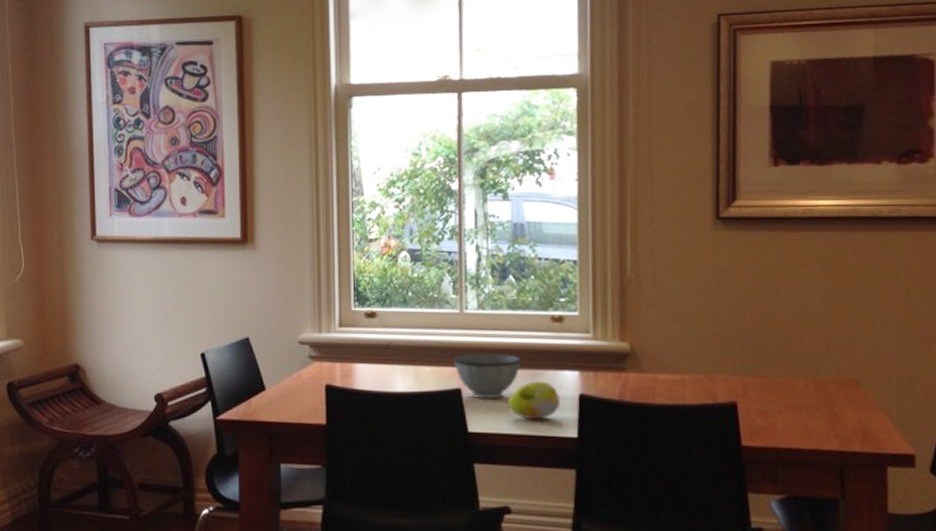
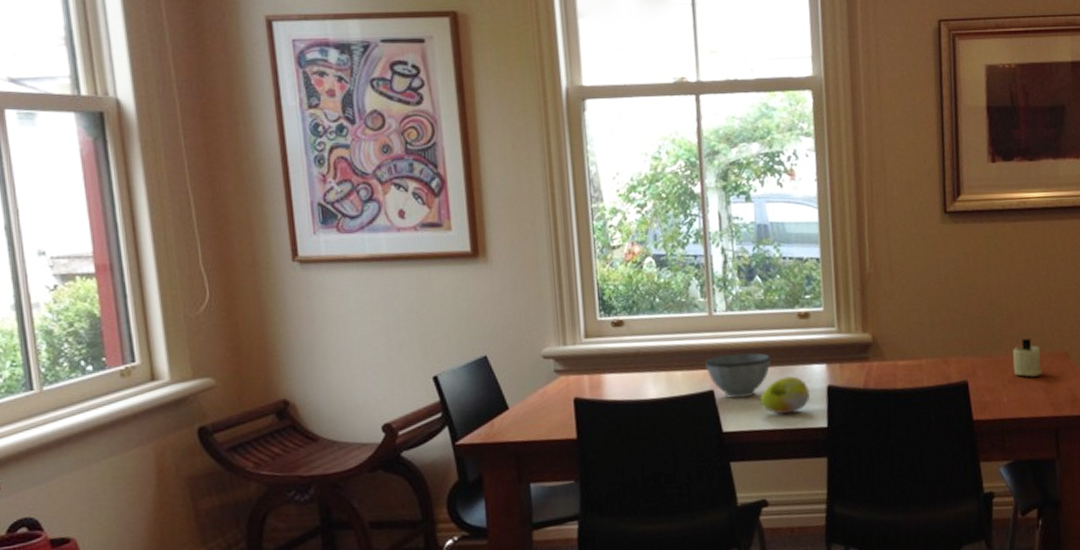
candle: none [791,360,827,404] -> present [1013,338,1043,377]

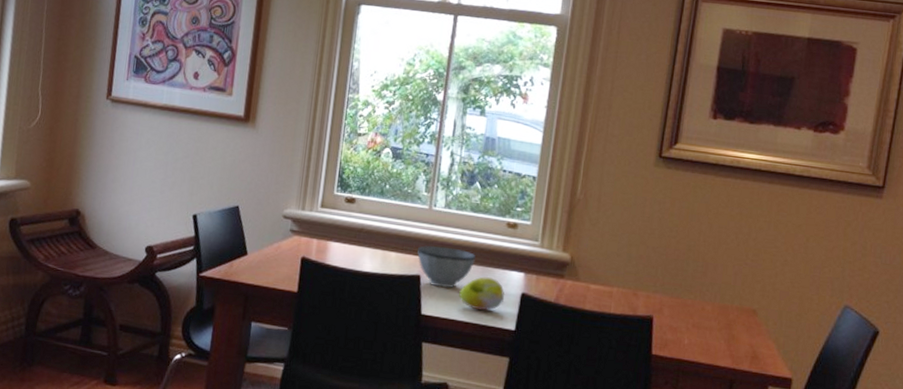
candle: present [1013,338,1043,377] -> none [699,288,729,327]

